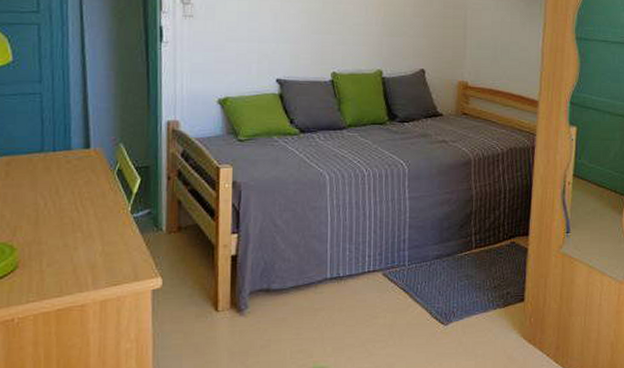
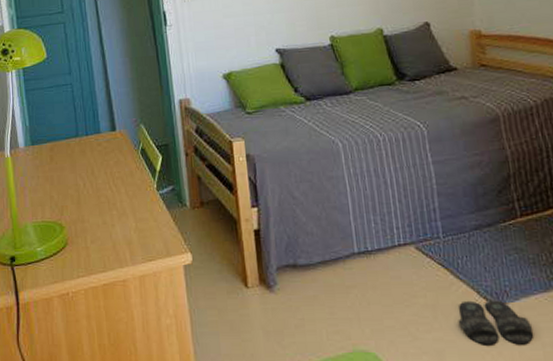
slippers: none [410,319,470,358] -> present [458,300,534,345]

